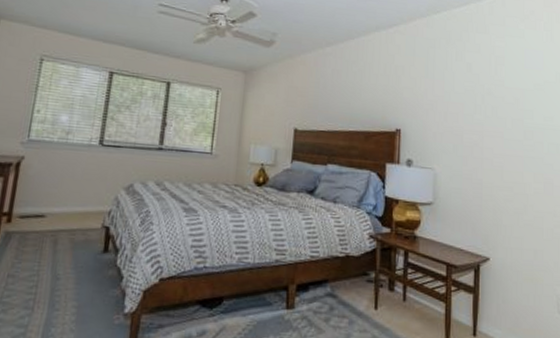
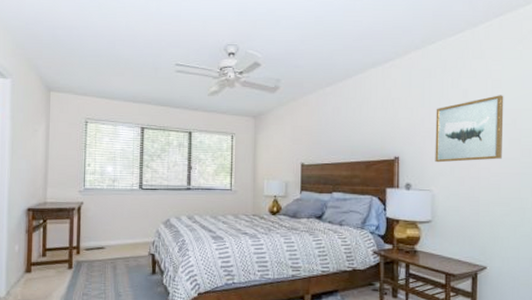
wall art: none [438,72,507,140] -> present [435,95,504,163]

